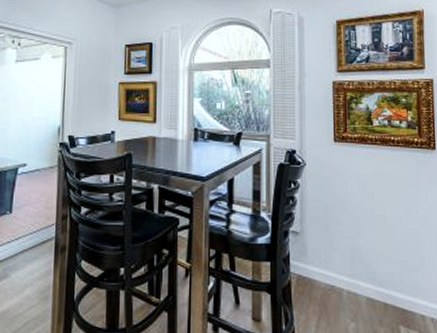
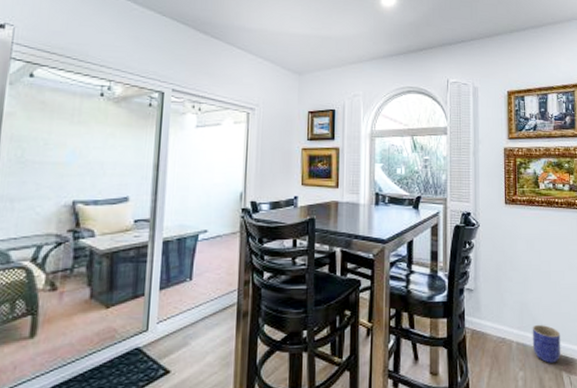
planter: none [365,272,398,315] -> present [532,324,561,363]

